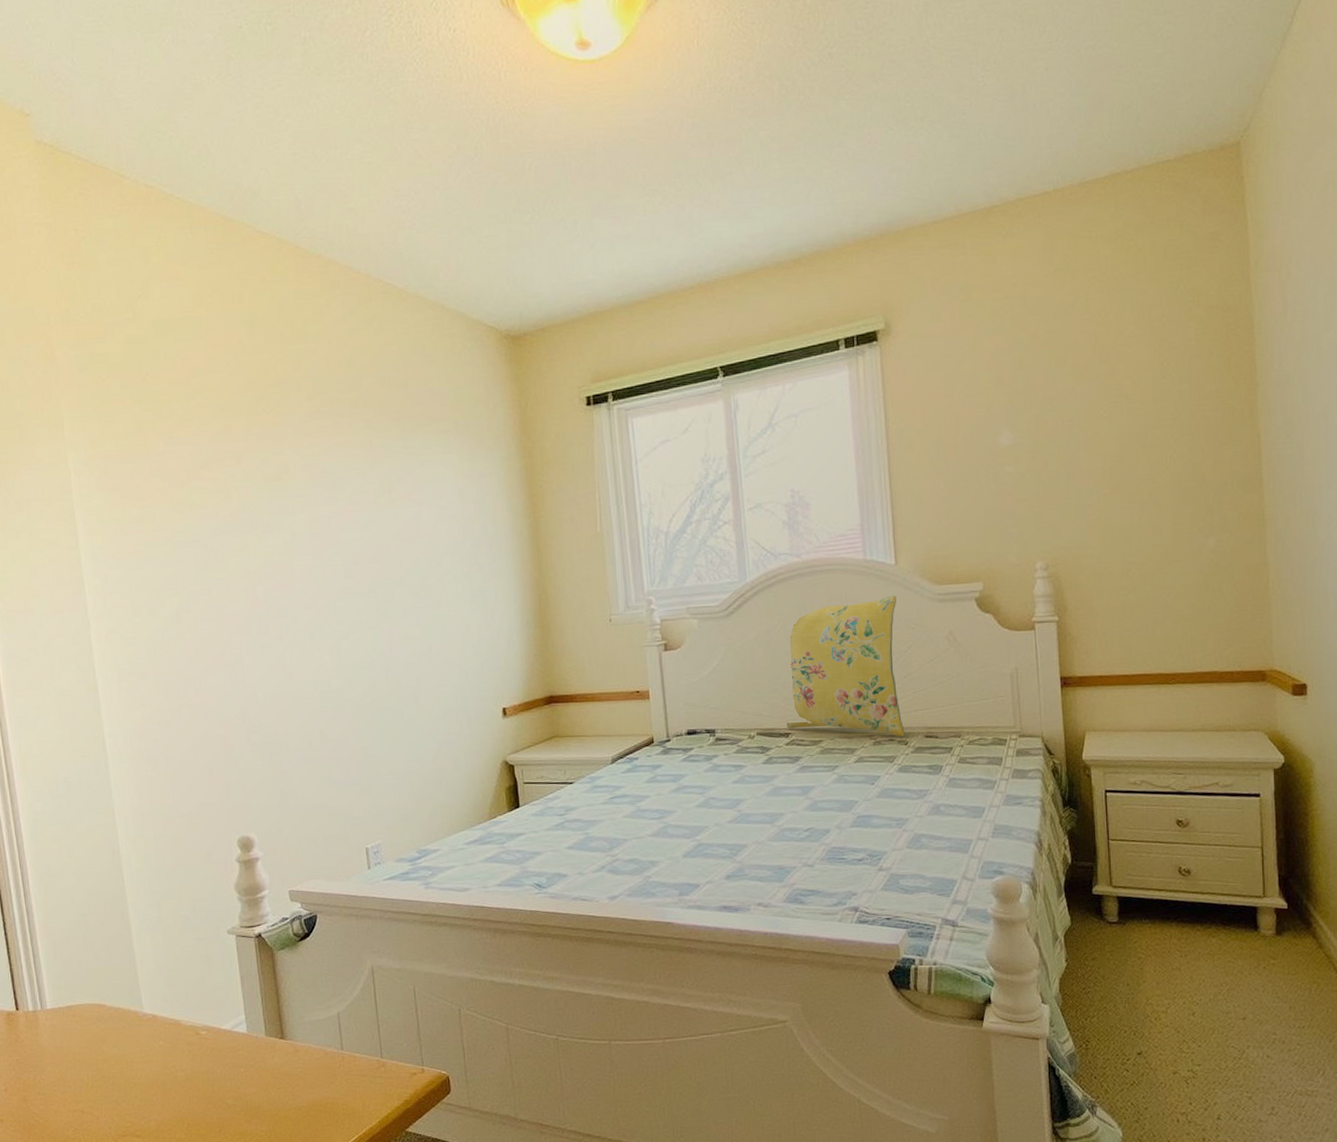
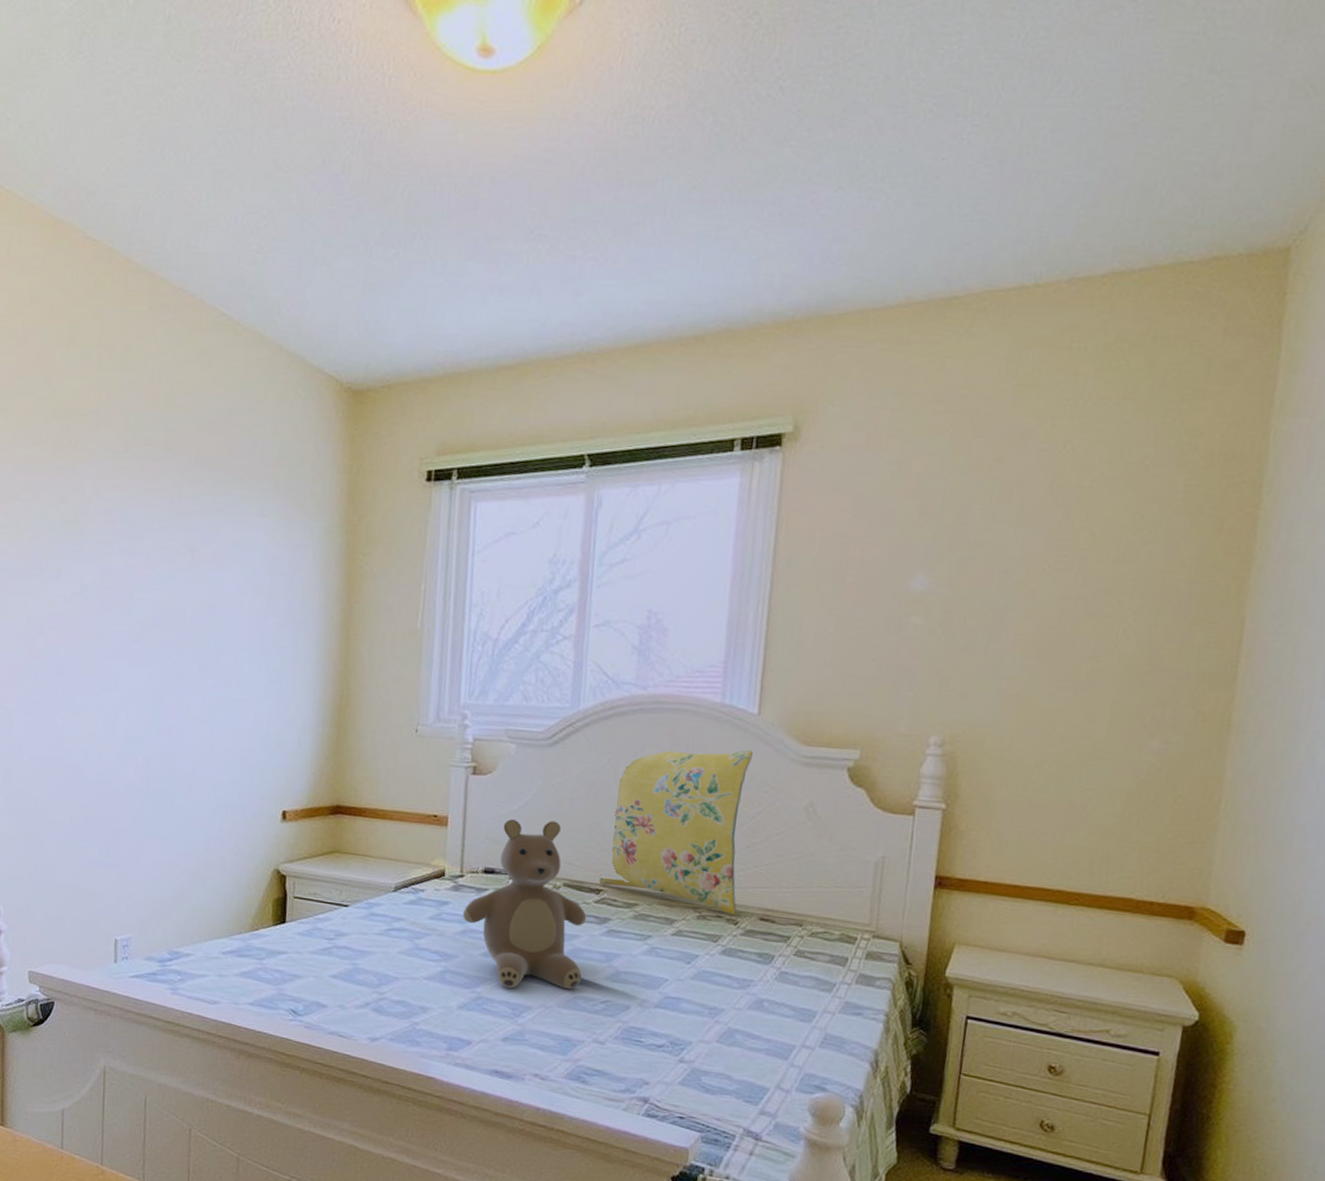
teddy bear: none [674,680,785,832] -> present [462,819,587,990]

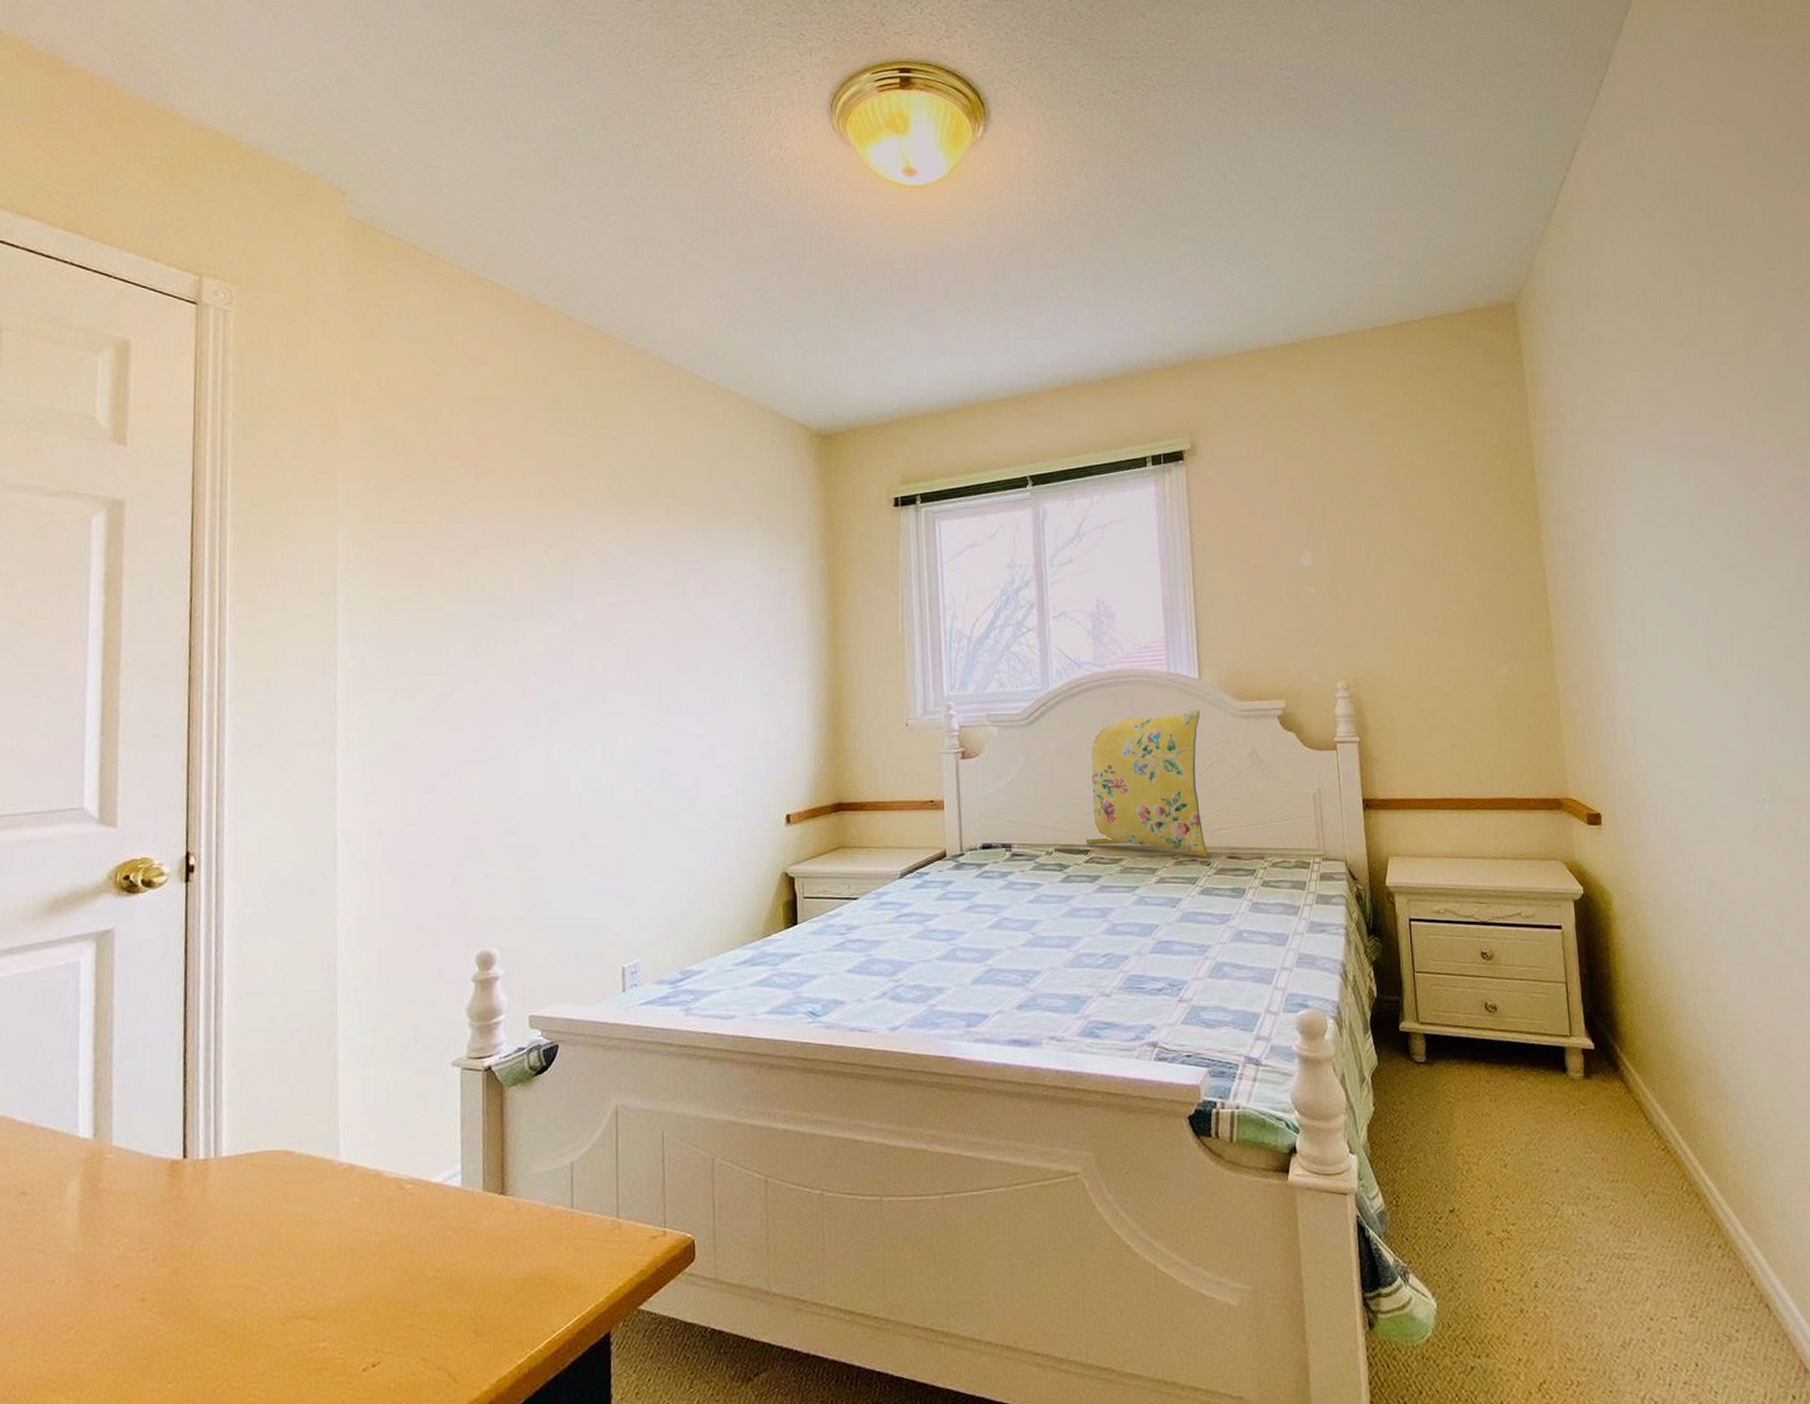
teddy bear: present [462,819,587,990] -> none [966,792,1082,956]

